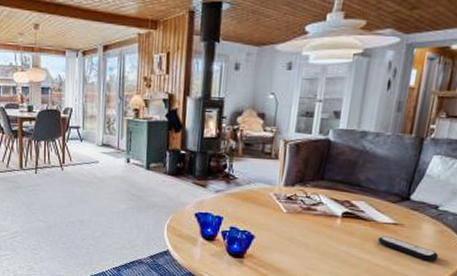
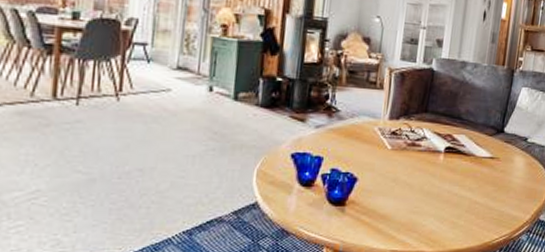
remote control: present [378,236,439,261] -> none [477,171,529,195]

